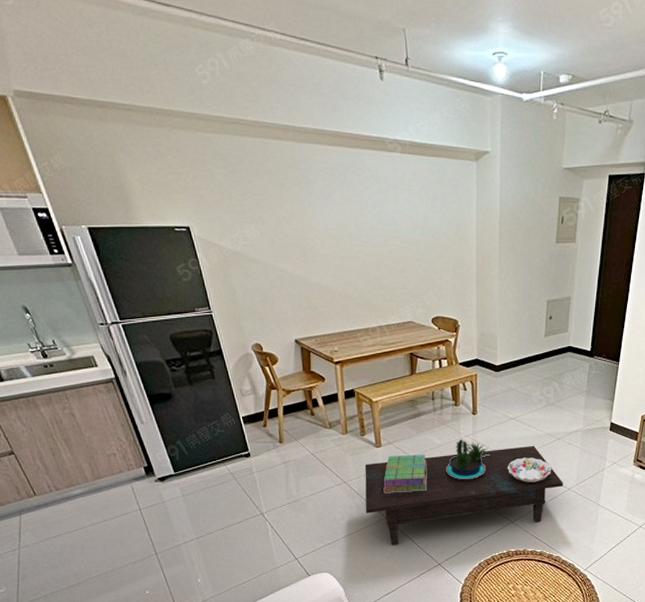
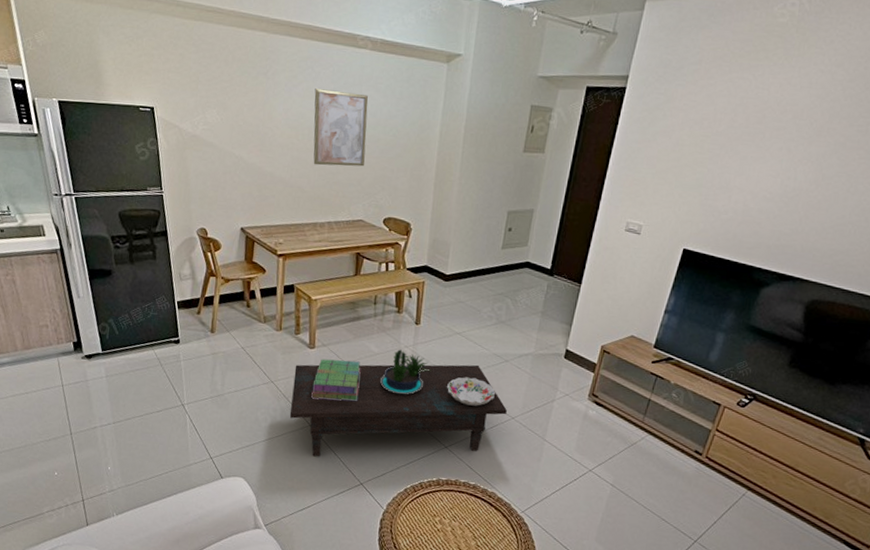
wall art: none [350,196,407,272] -> present [313,89,368,167]

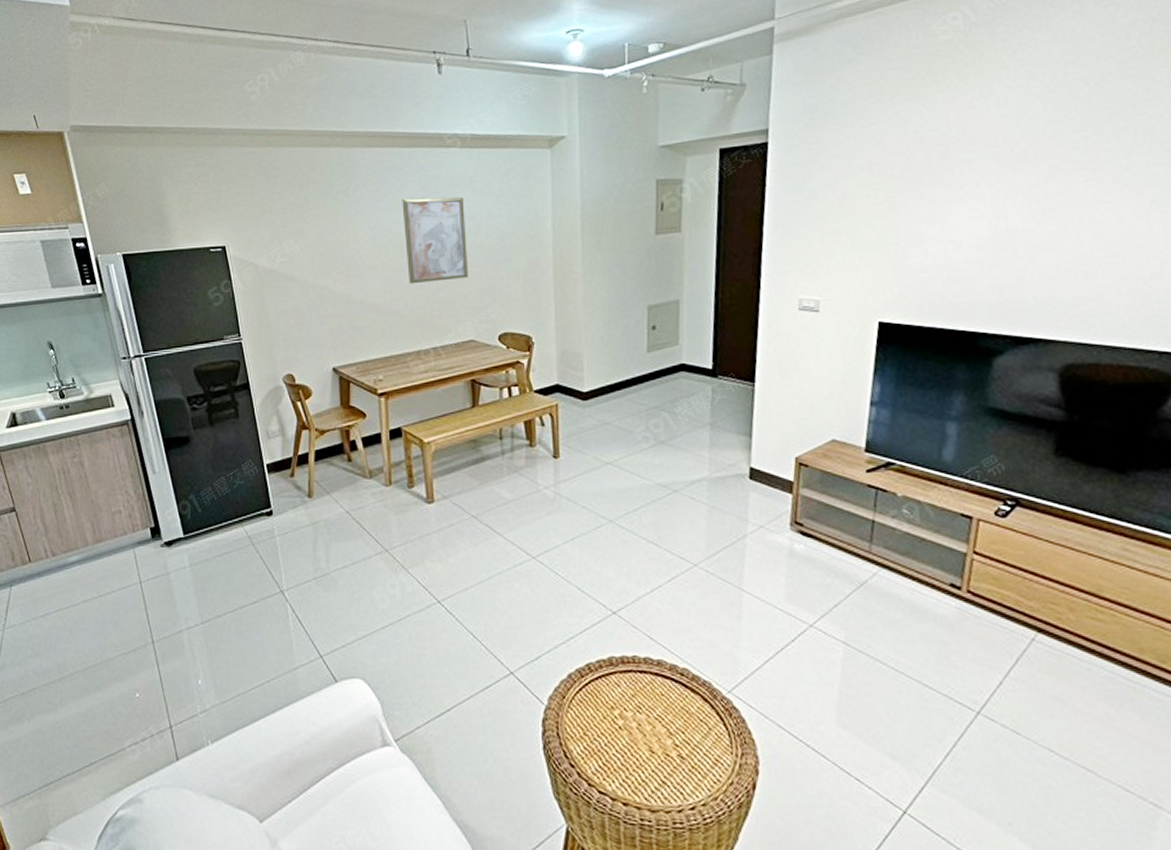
coffee table: present [289,364,507,457] -> none [411,500,686,642]
stack of books: present [311,359,361,402] -> none [436,513,494,567]
potted plant: present [380,349,432,395] -> none [519,492,582,550]
decorative bowl: present [446,377,496,406] -> none [603,518,668,554]

